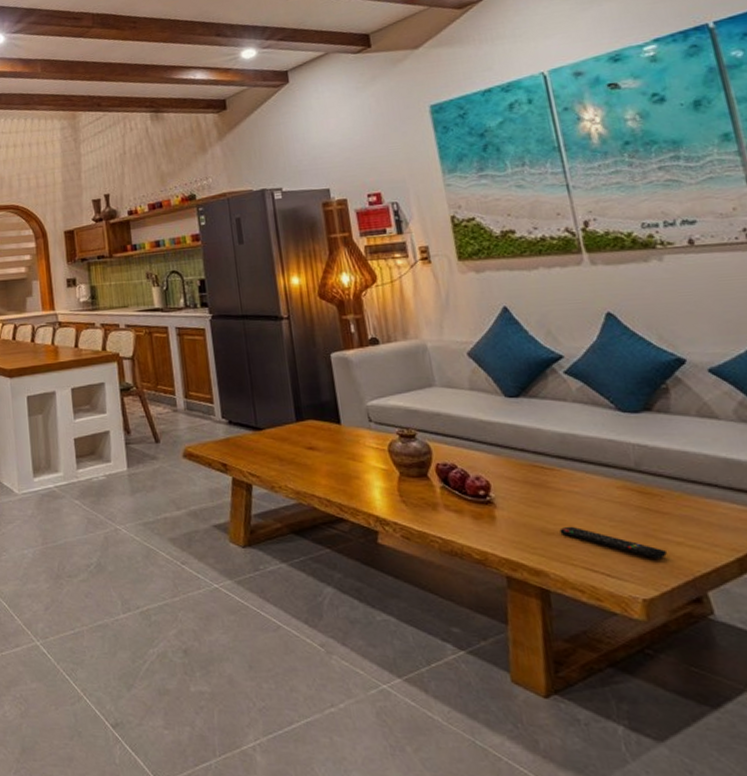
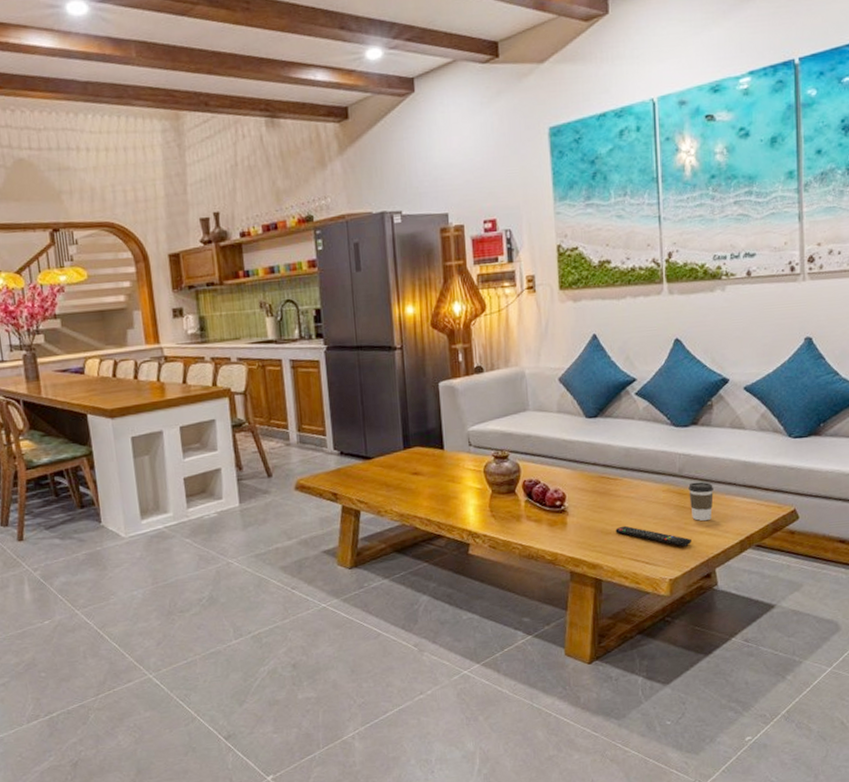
coffee cup: none [651,479,691,530] -> present [688,481,714,521]

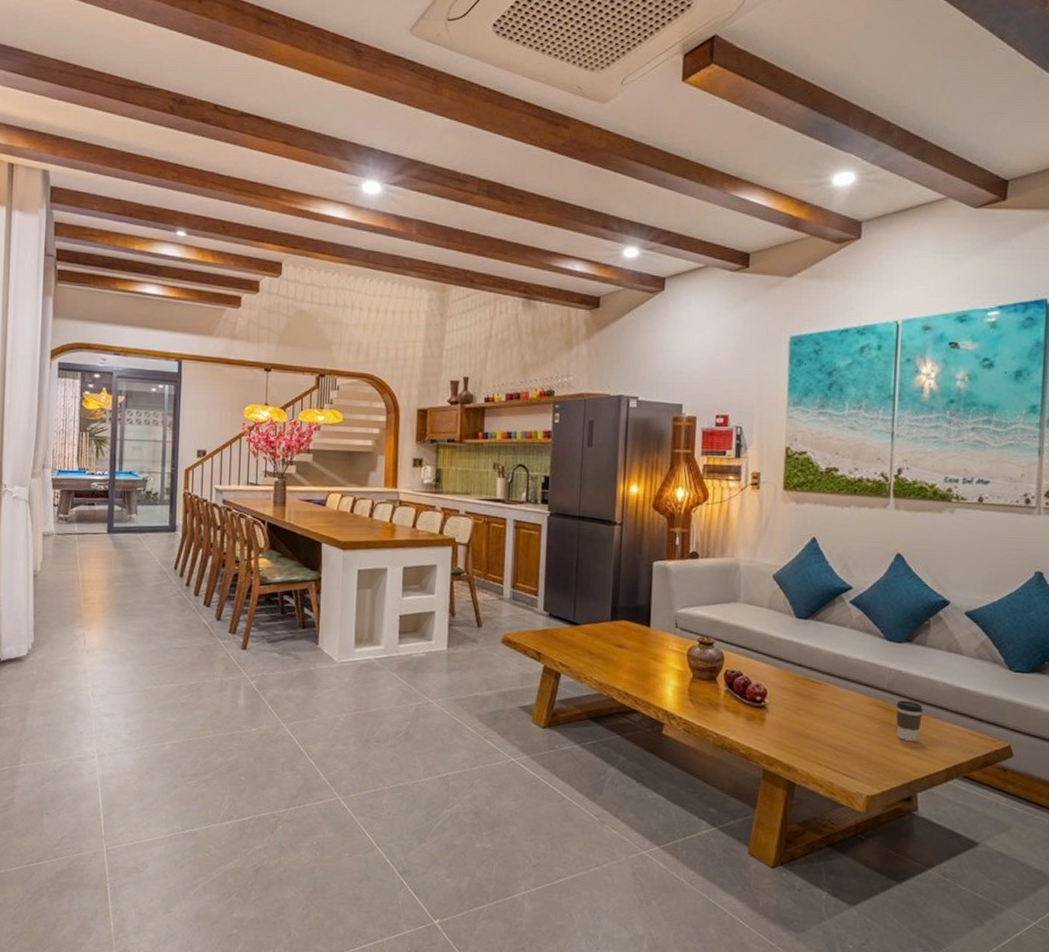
remote control: present [615,525,691,547] -> none [815,732,894,765]

